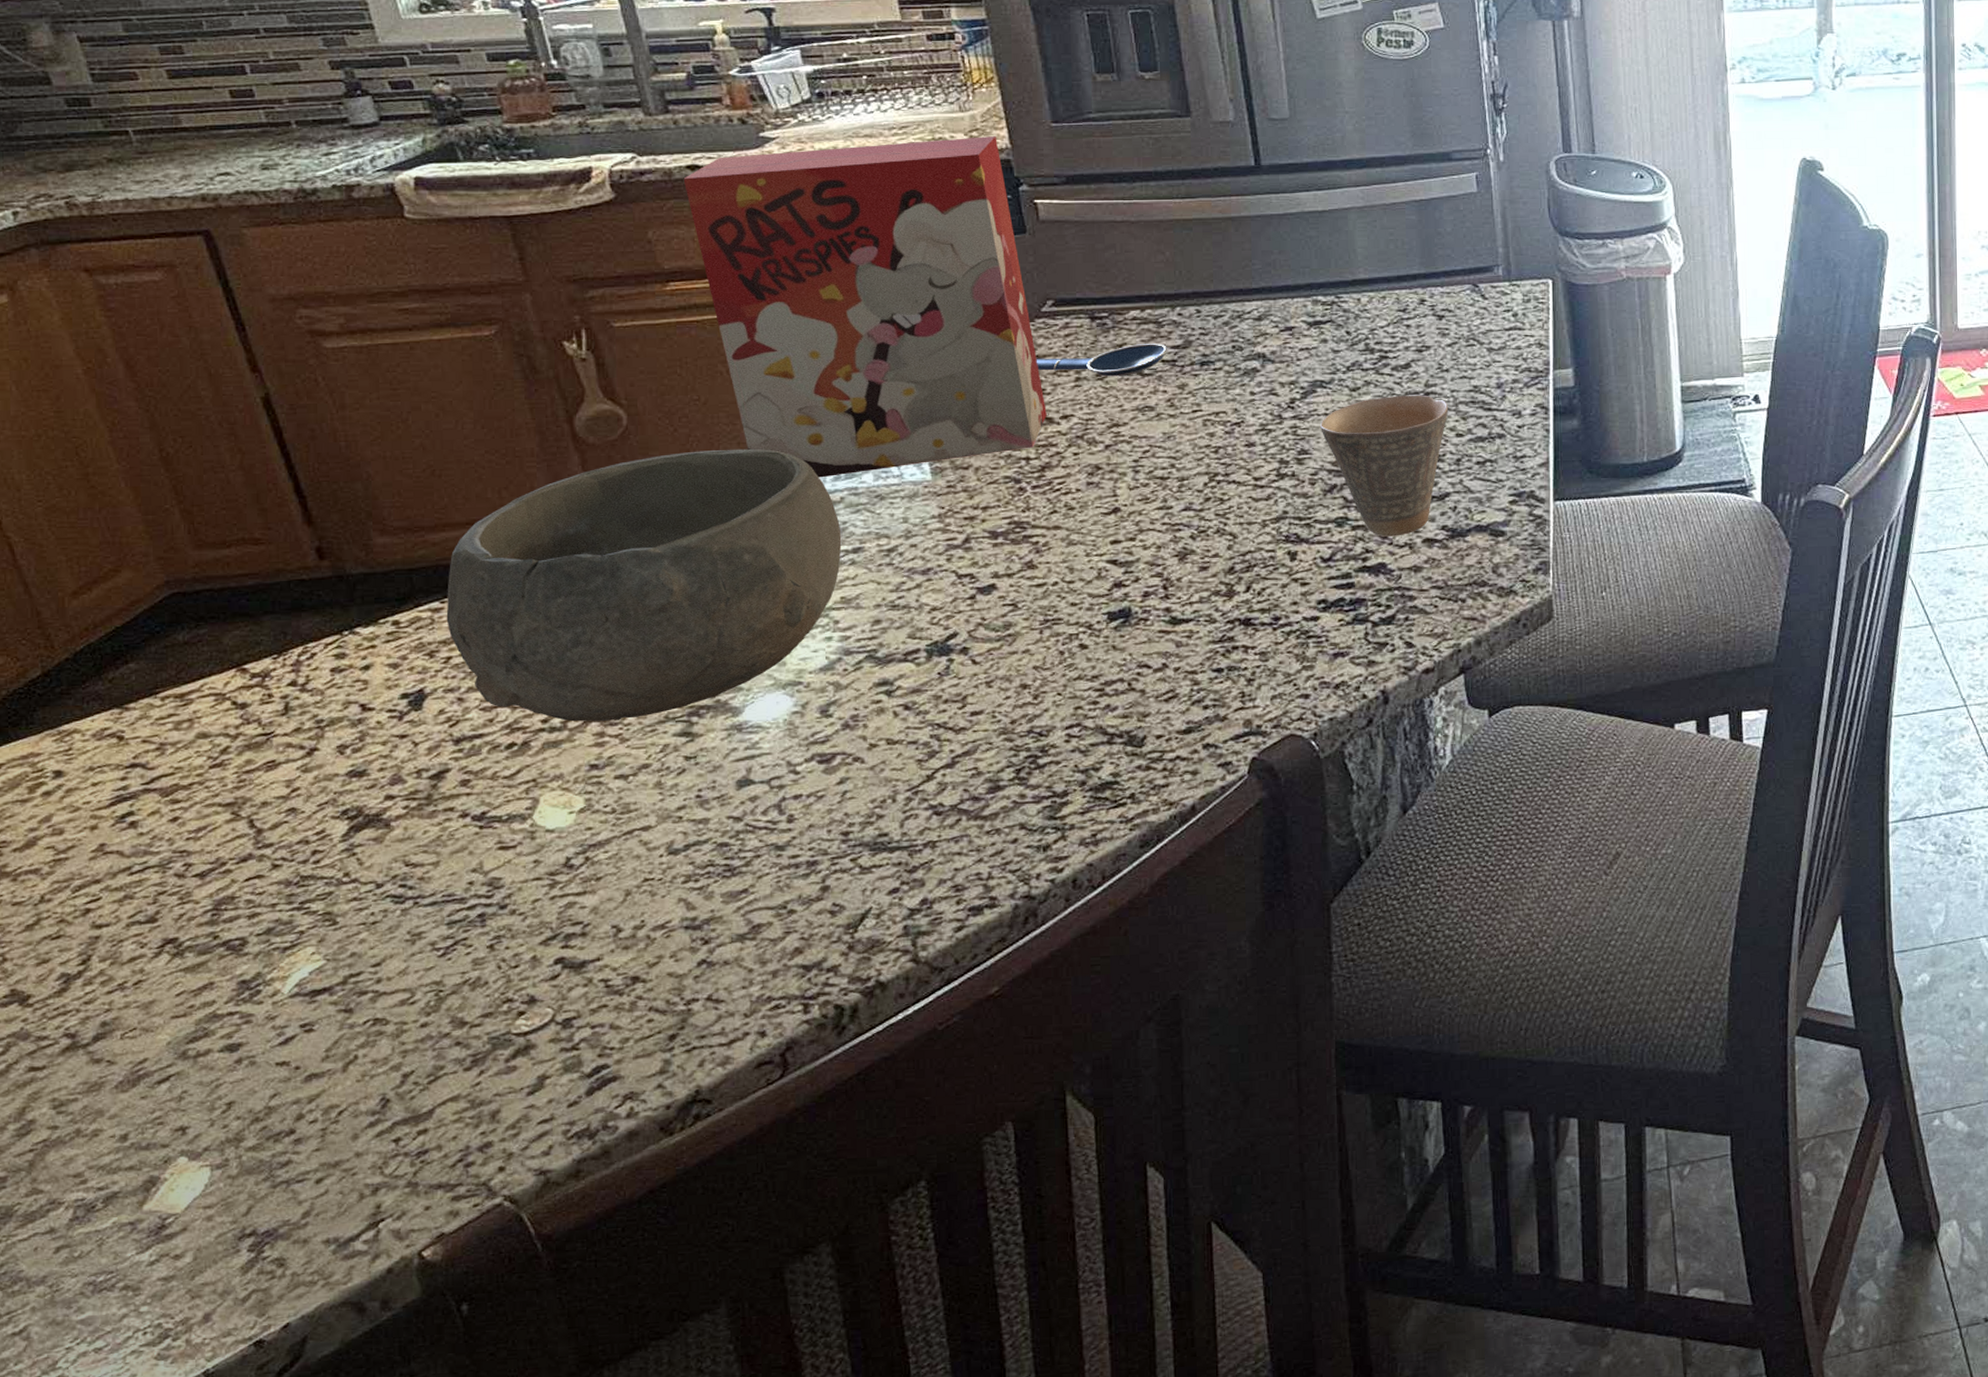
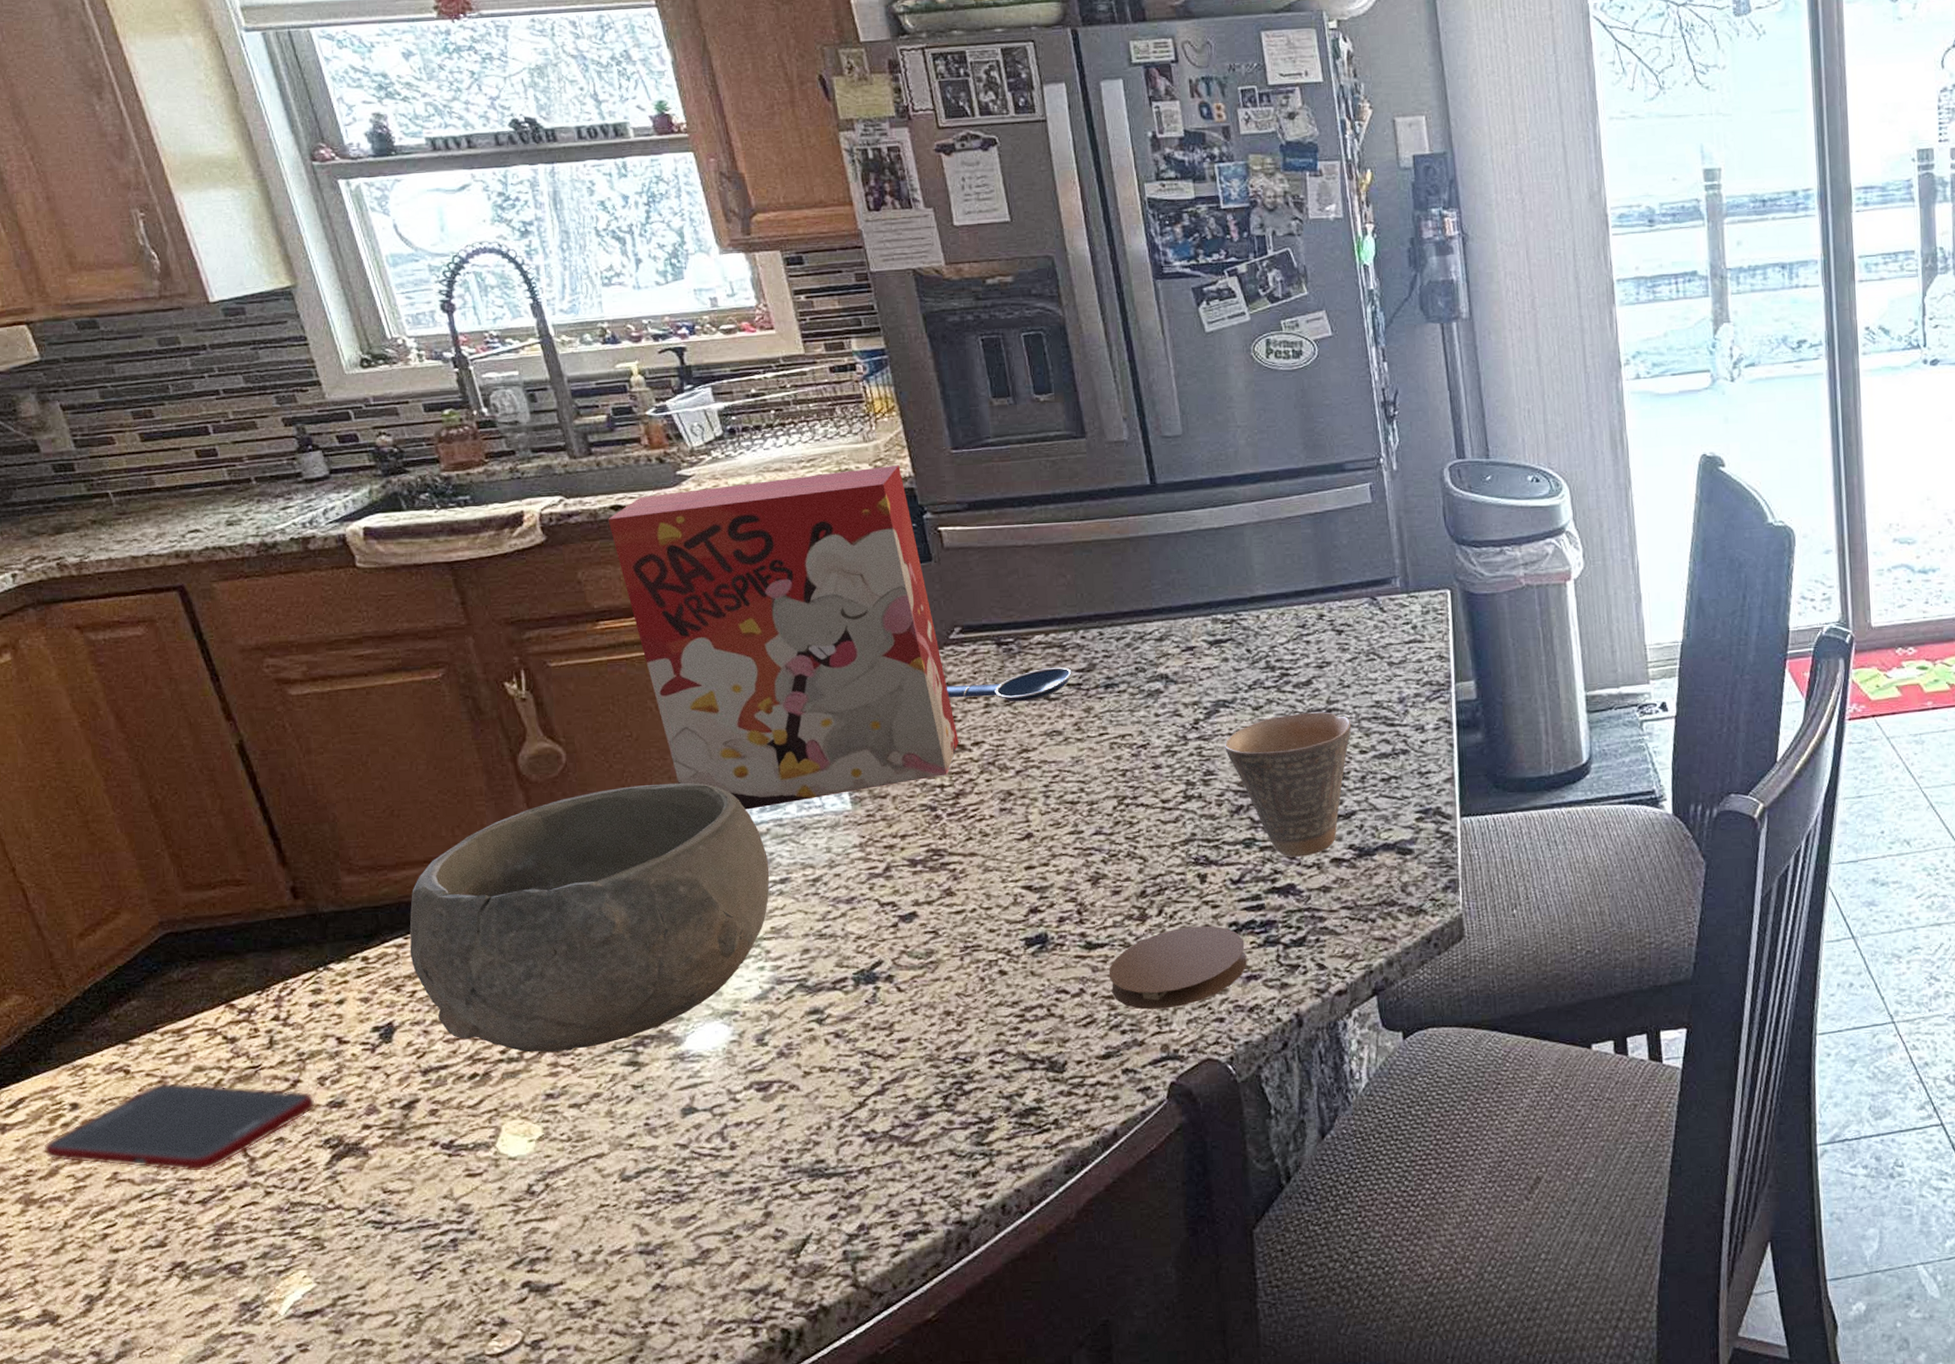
cell phone: none [20,749,335,844] -> present [43,1082,316,1172]
coaster: none [1193,603,1334,685] -> present [1108,925,1247,1010]

